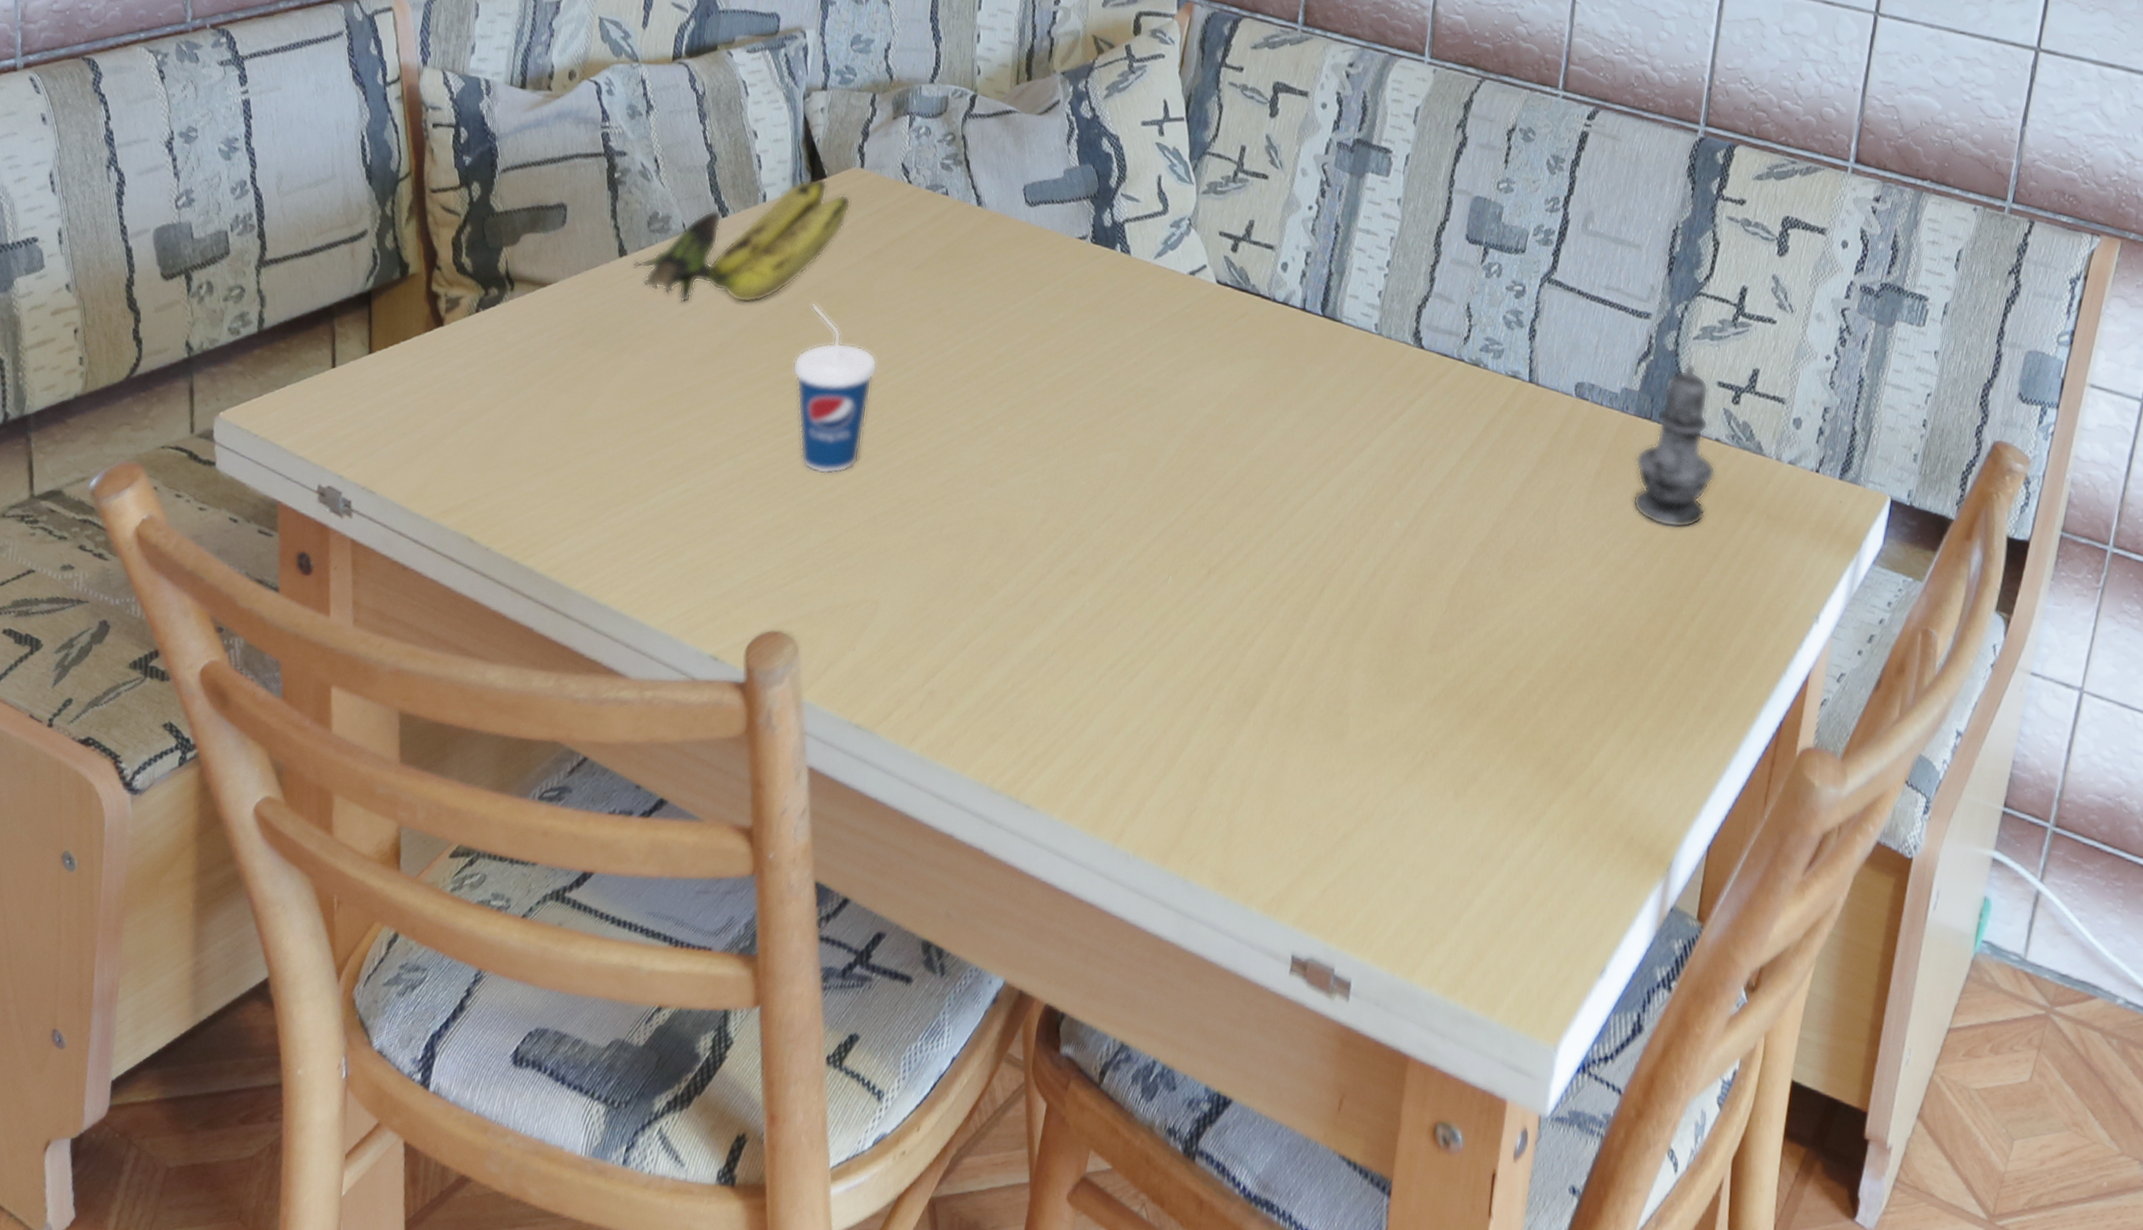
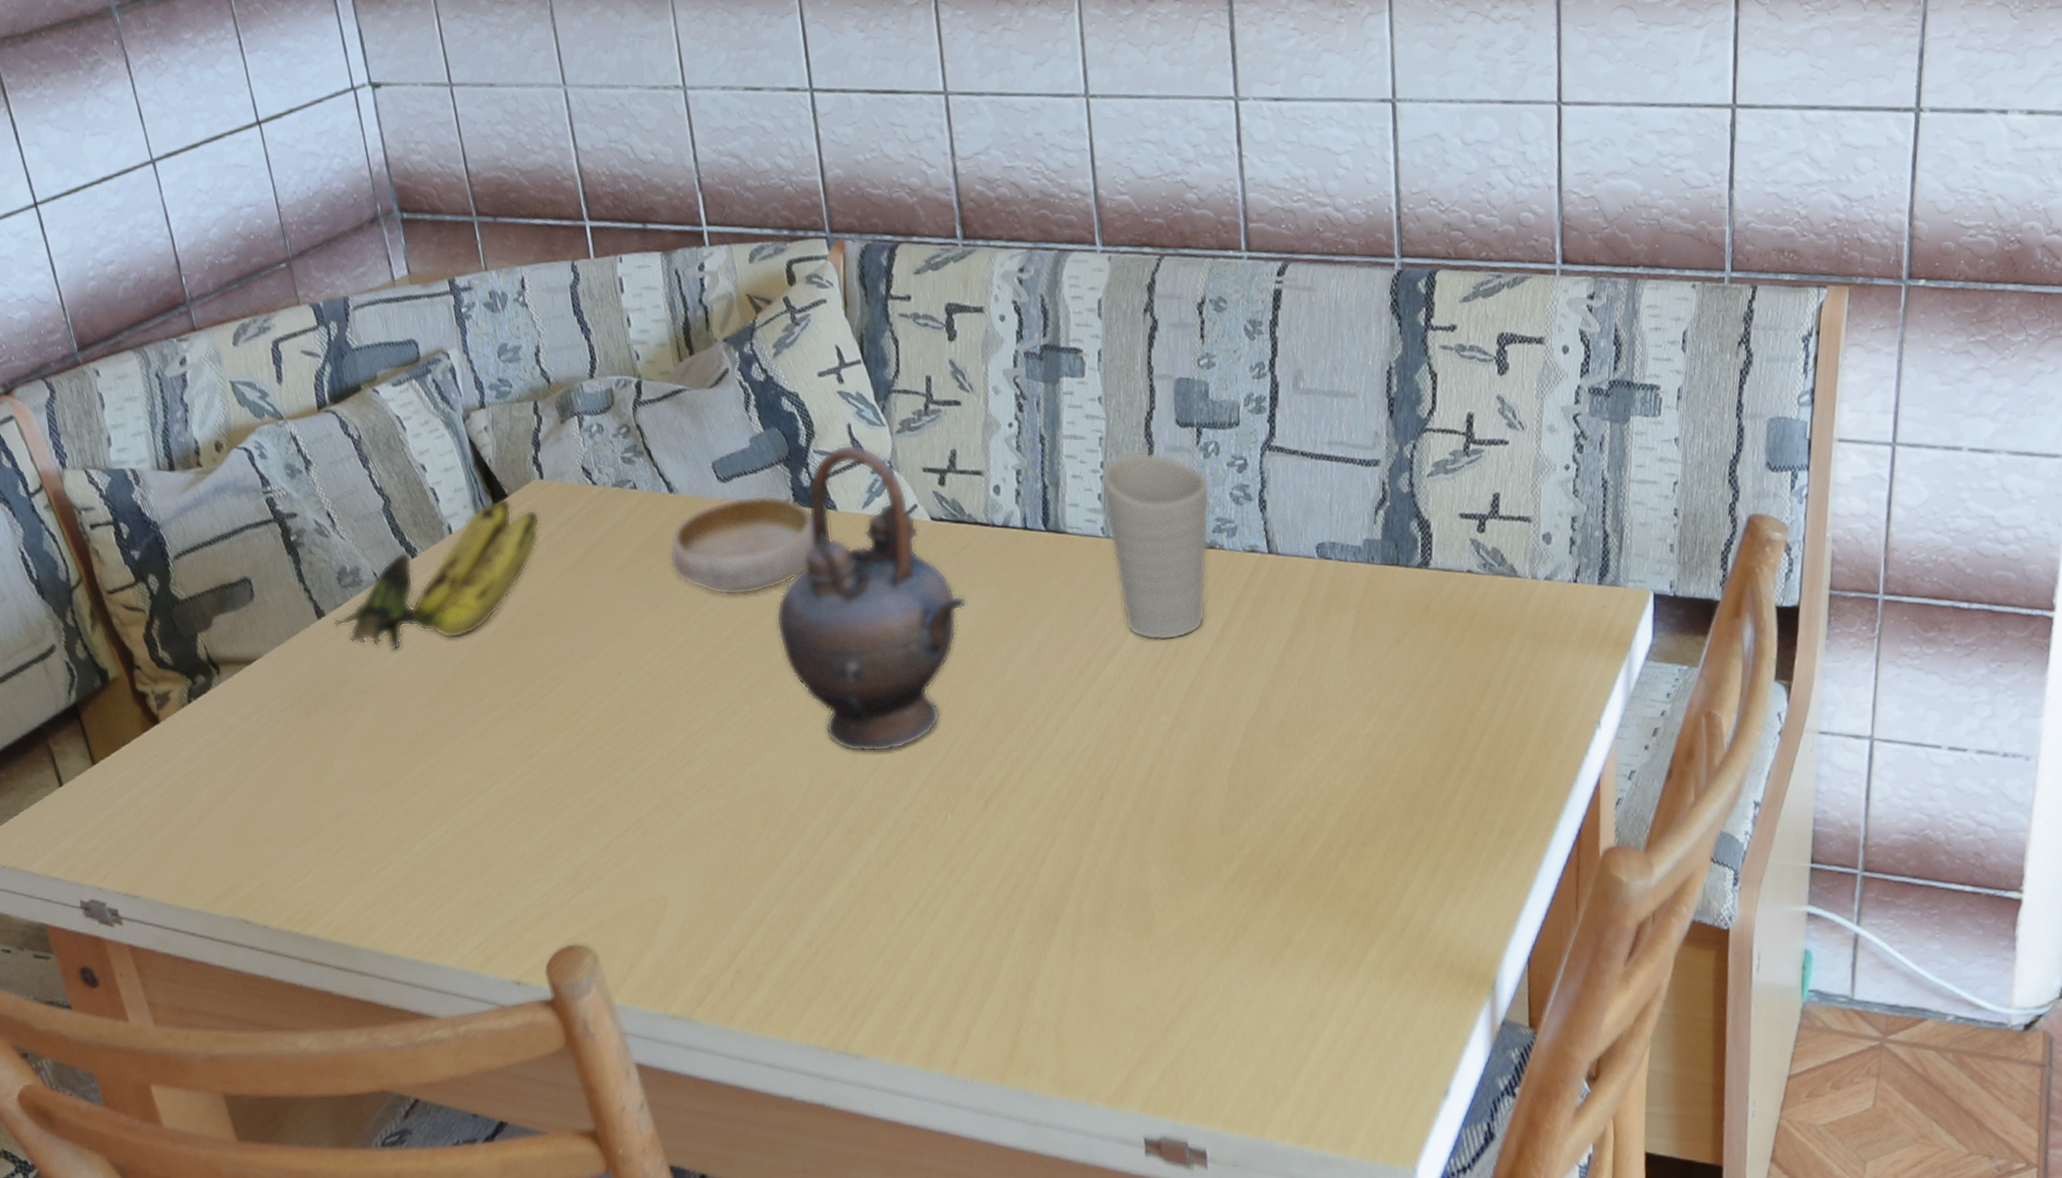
cup: present [792,304,878,474] -> none [521,625,612,788]
bowl: none [962,223,1106,319] -> present [669,494,815,596]
teapot: none [1047,194,1234,501] -> present [776,444,968,752]
cup: none [1379,257,1487,448] -> present [1100,452,1210,641]
salt shaker: present [1632,363,1716,528] -> none [1390,501,1473,666]

